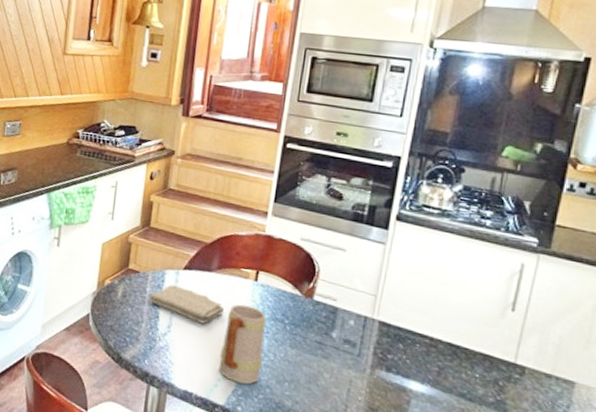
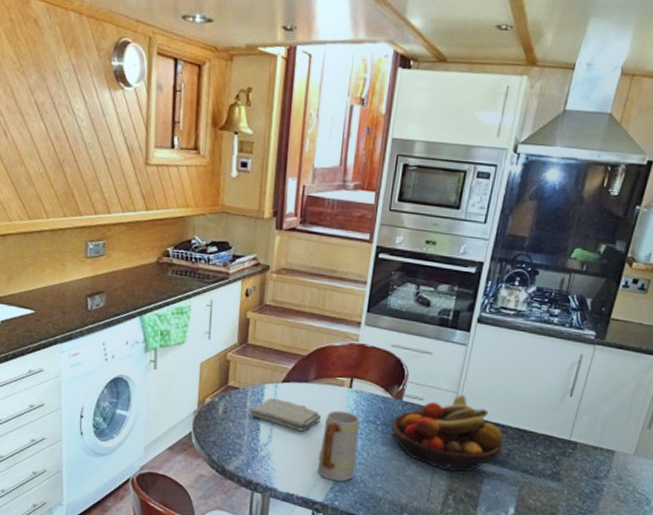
fruit bowl: none [301,298,432,388] -> present [391,395,503,472]

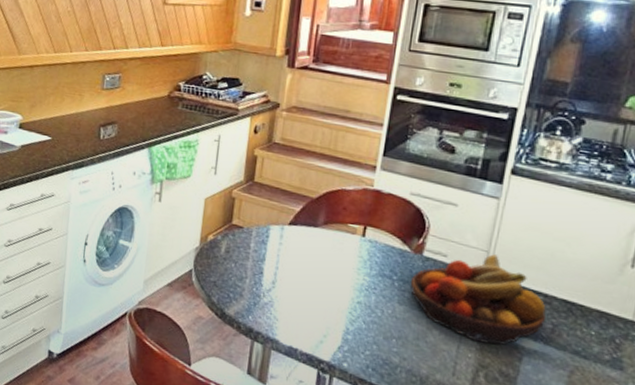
washcloth: present [249,398,321,432] -> none [252,240,330,280]
mug: present [317,410,360,482] -> none [324,260,374,341]

